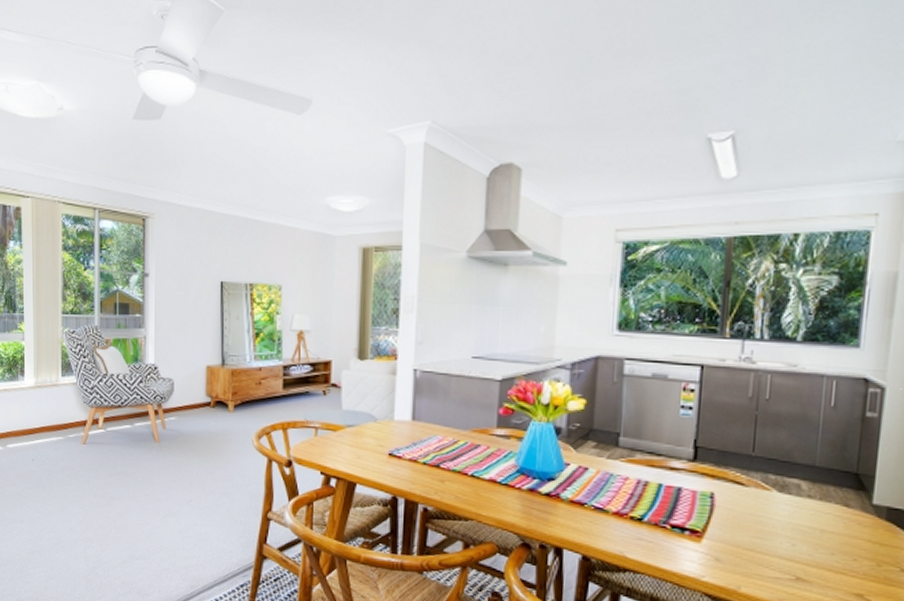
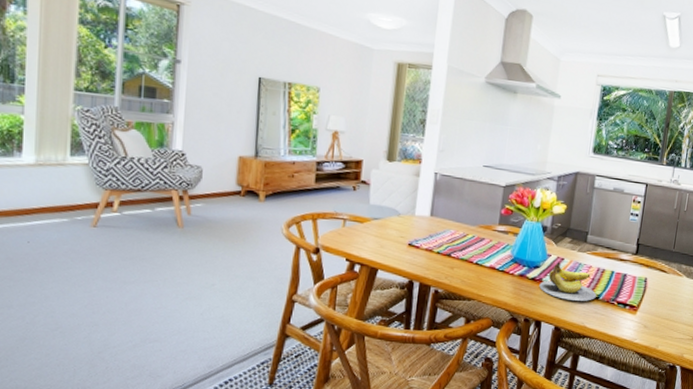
banana: none [556,472,639,524] -> present [539,262,597,301]

